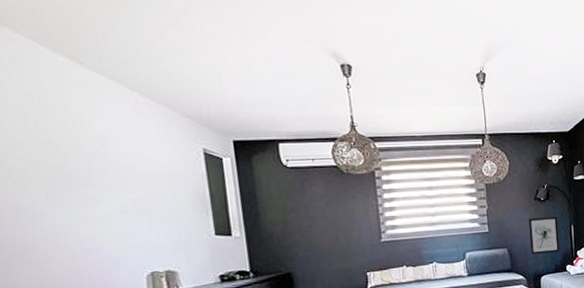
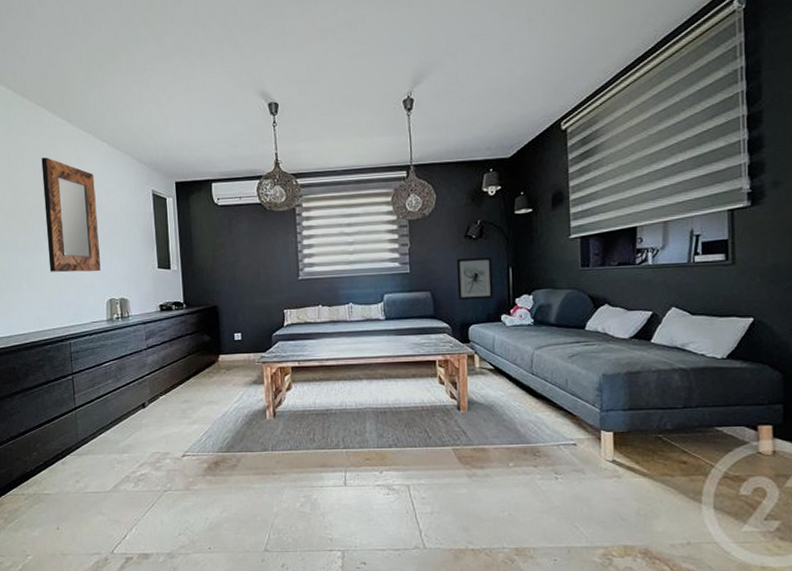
home mirror: none [36,104,136,244] -> present [41,157,101,273]

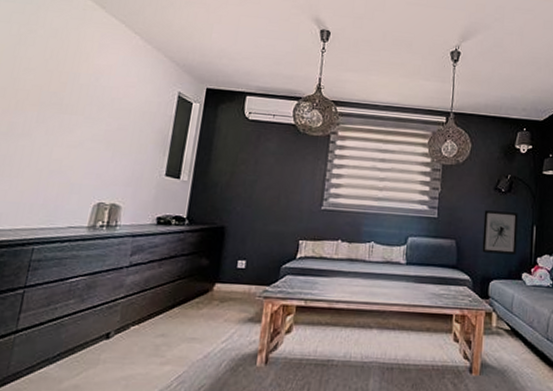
home mirror: present [41,157,101,273] -> none [31,37,116,170]

